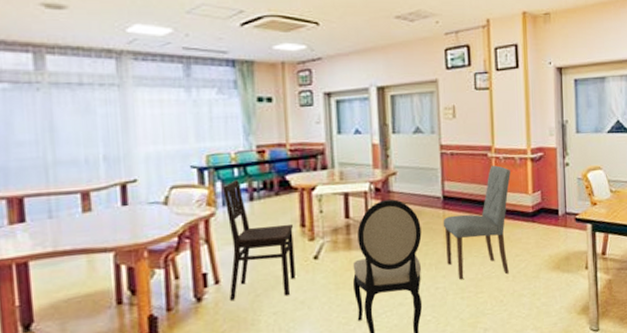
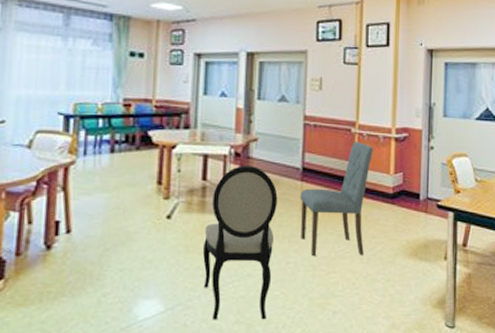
dining chair: present [221,180,296,300] -> none [79,130,151,254]

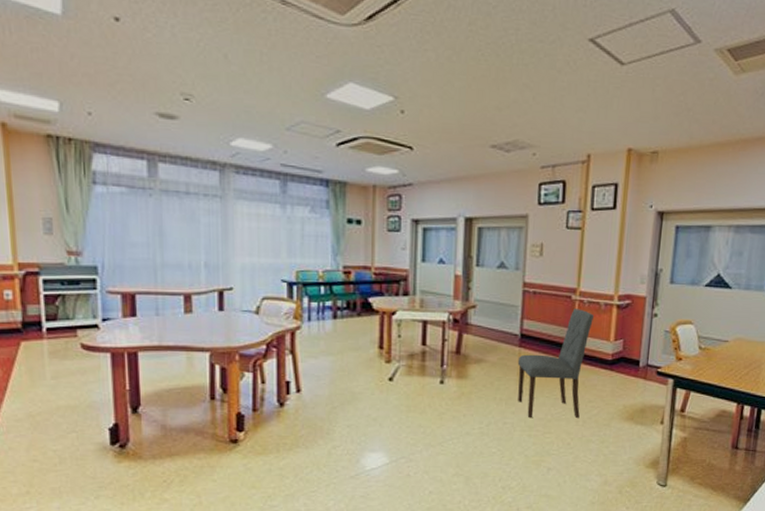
dining chair: present [203,165,278,320] -> none [424,331,496,473]

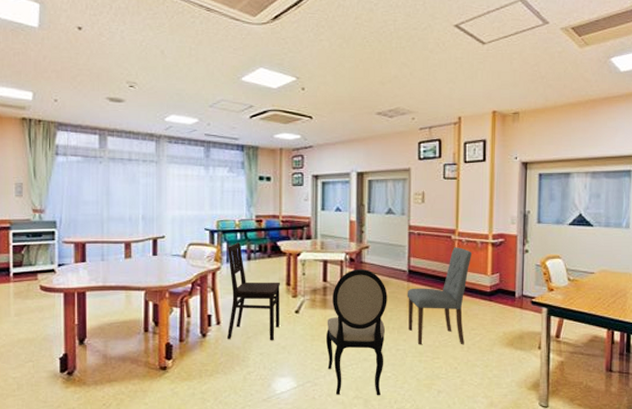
dining chair: none [308,297,373,412] -> present [227,242,281,341]
dining chair: none [424,331,496,473] -> present [326,268,387,396]

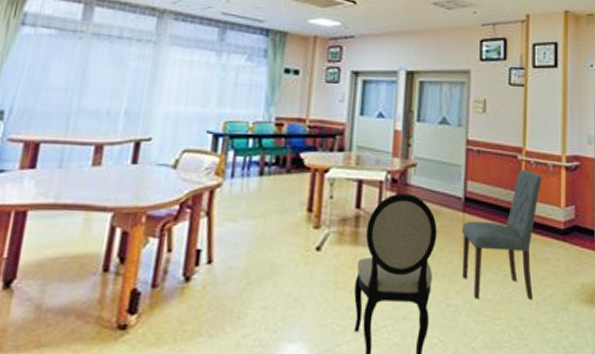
dining chair: present [227,242,281,341] -> none [220,151,301,289]

